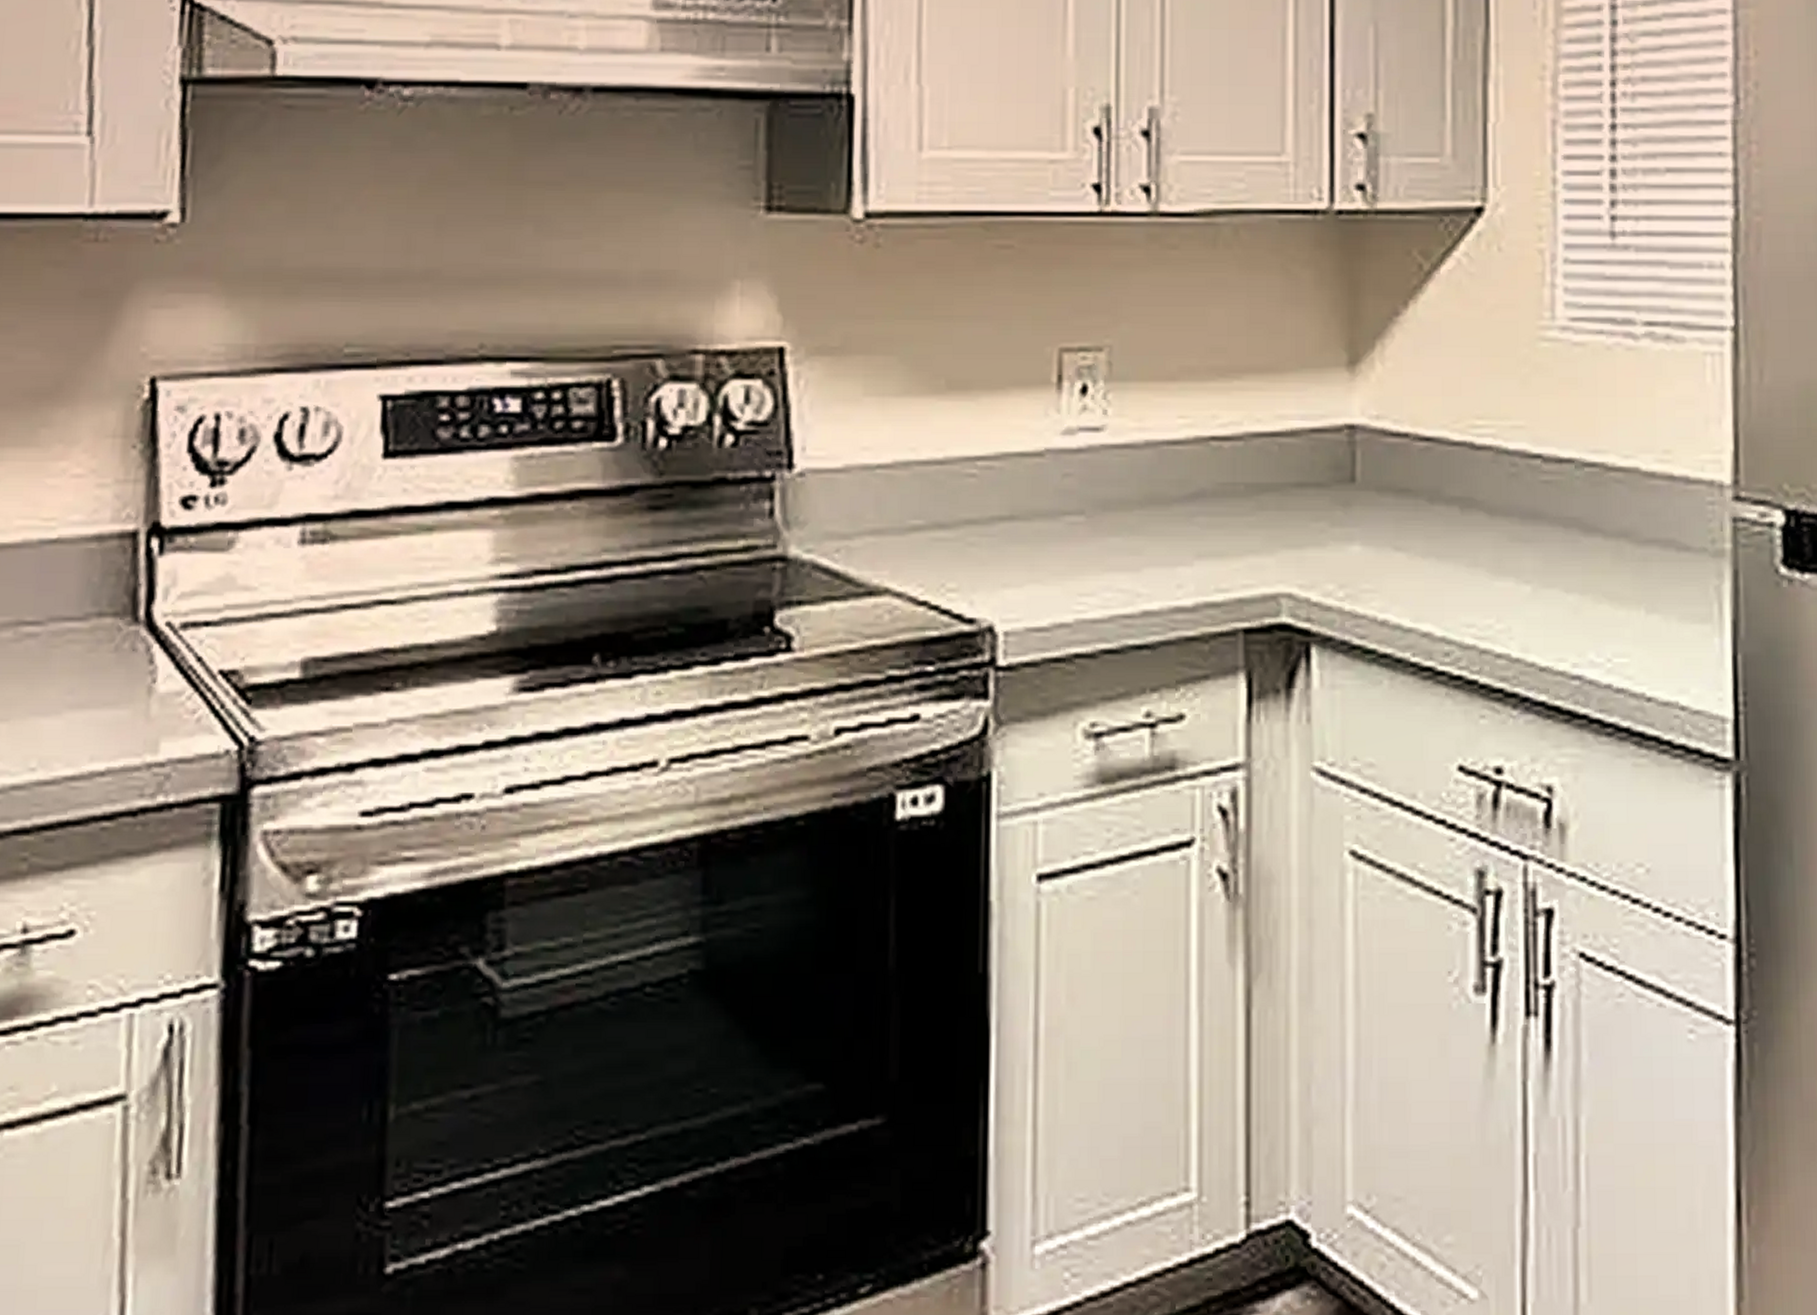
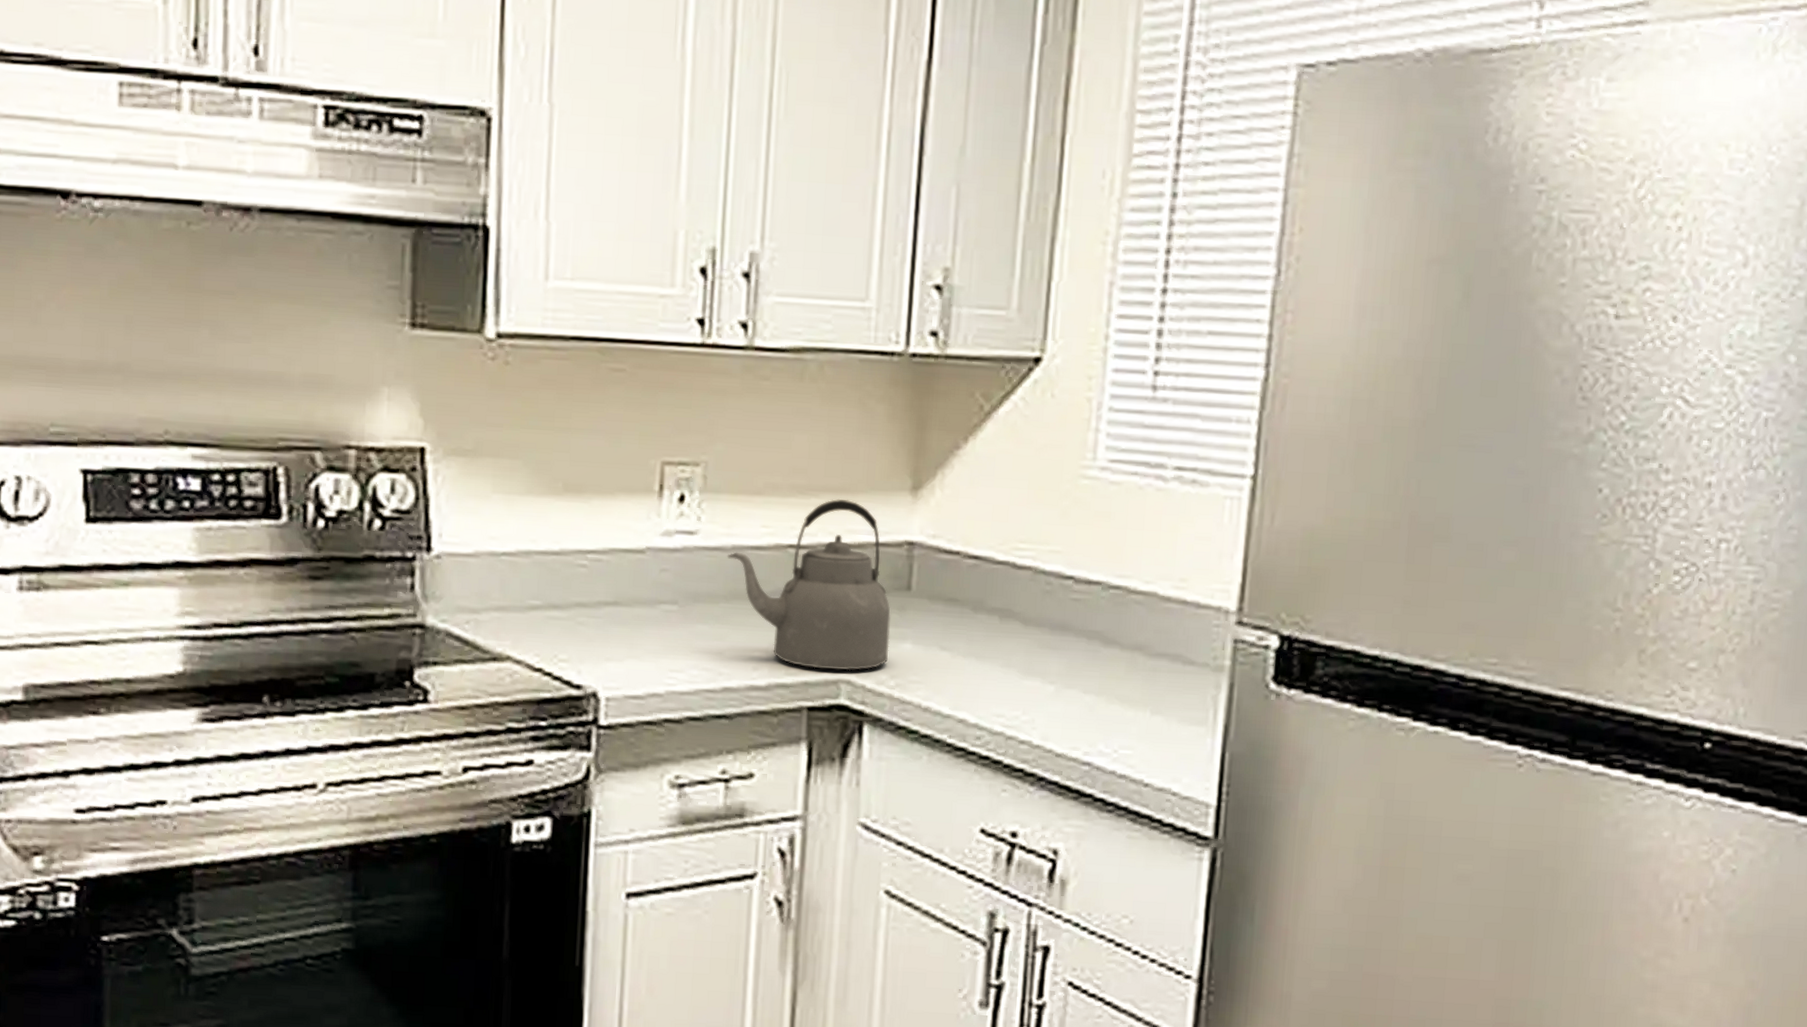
kettle: none [1139,380,1335,582] -> present [727,498,891,671]

